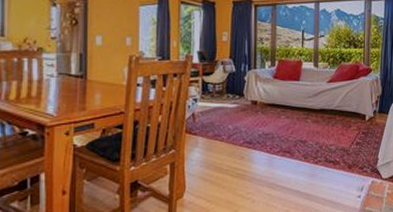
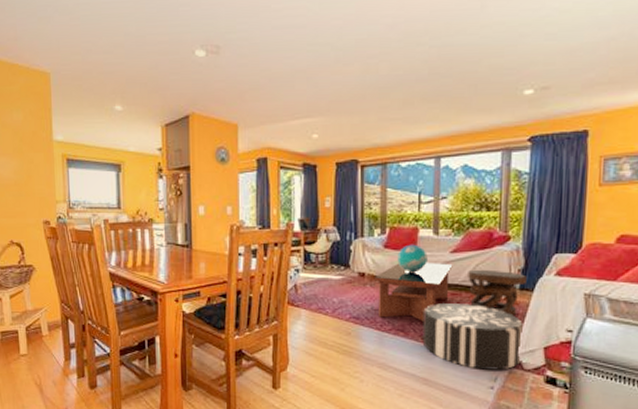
coffee table: none [266,91,329,143] -> present [375,263,453,322]
decorative globe: none [285,75,309,100] -> present [397,244,428,273]
pouf: none [305,126,381,182] -> present [422,303,523,370]
side table: none [340,96,383,135] -> present [468,269,527,316]

